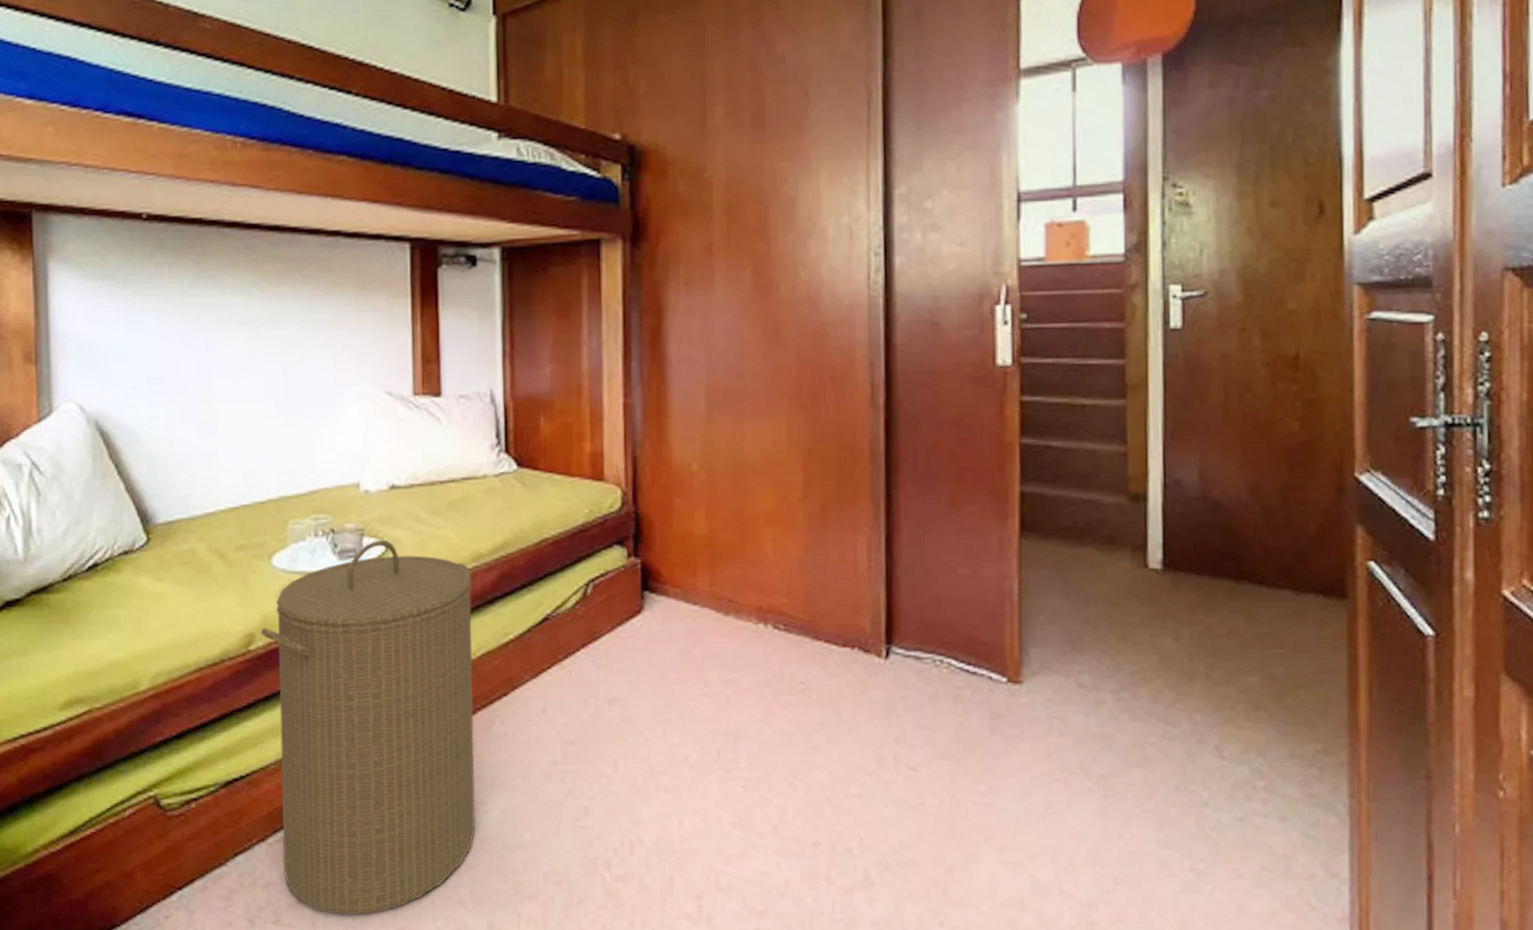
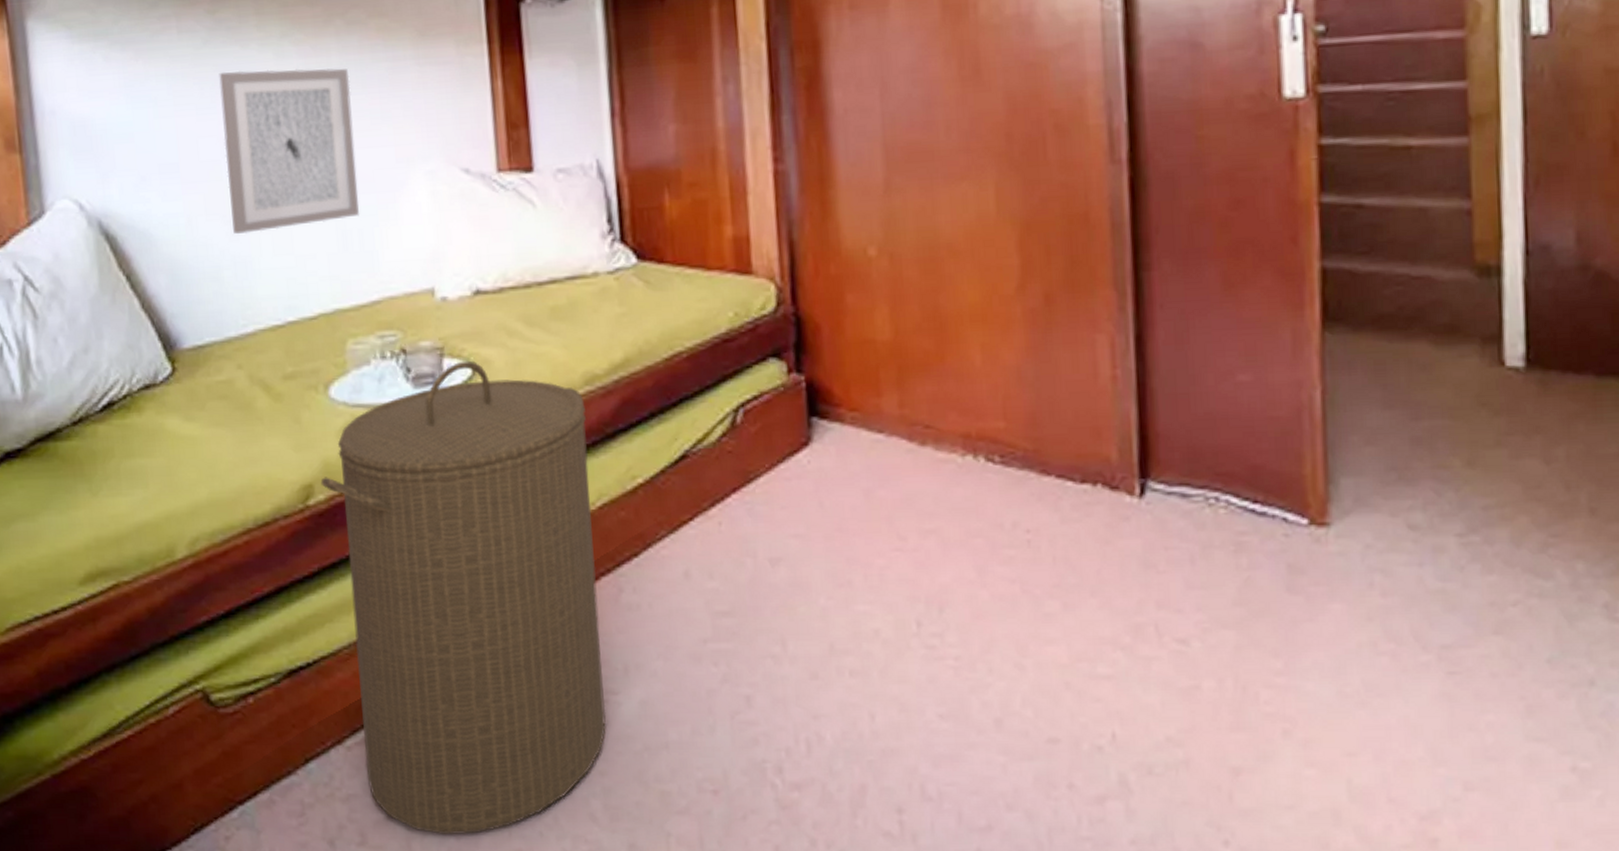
wall art: none [200,308,305,435] -> present [219,68,360,234]

